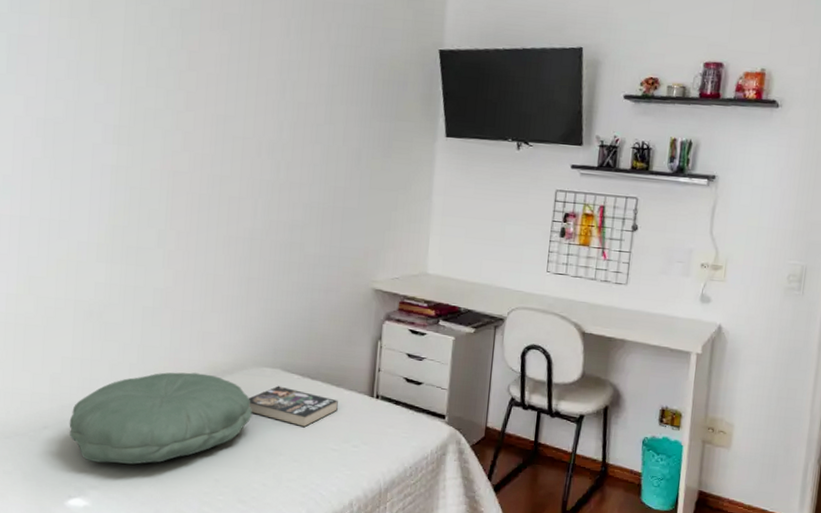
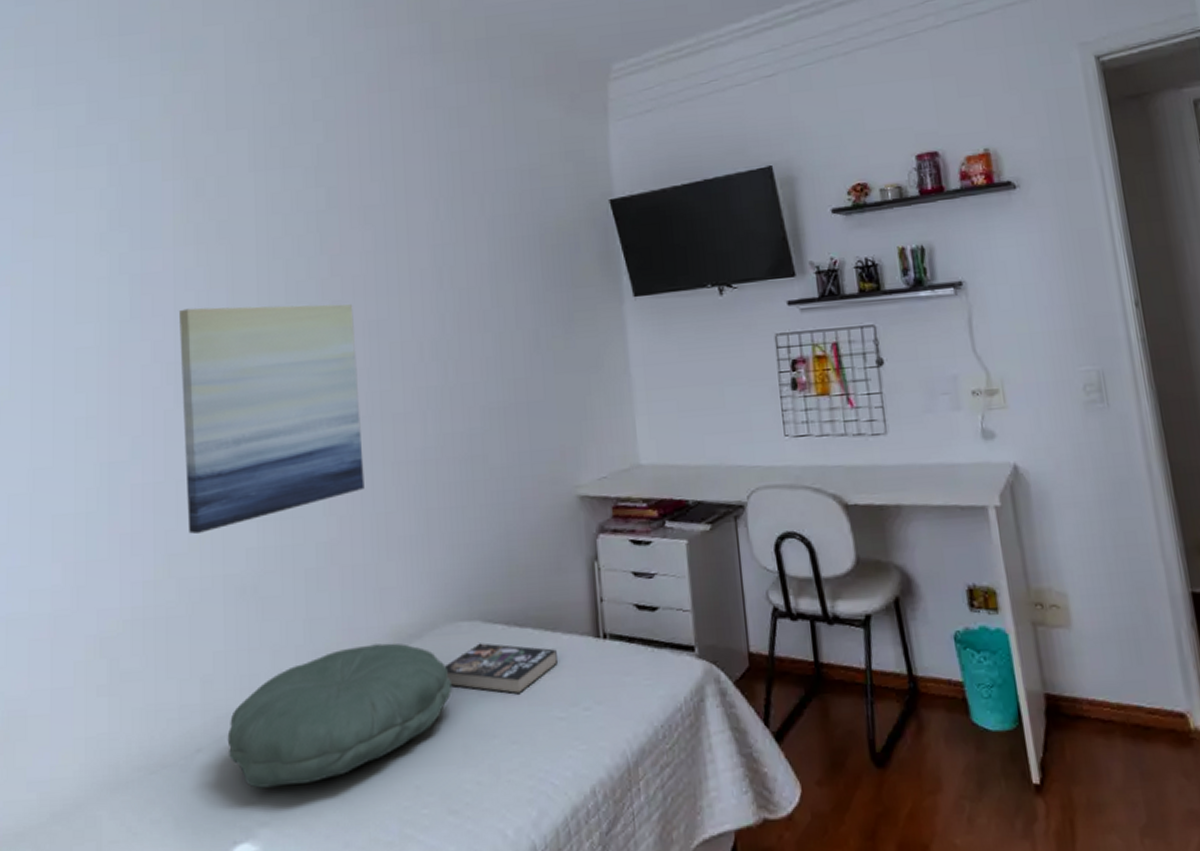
wall art: none [47,73,205,264] -> present [179,304,365,534]

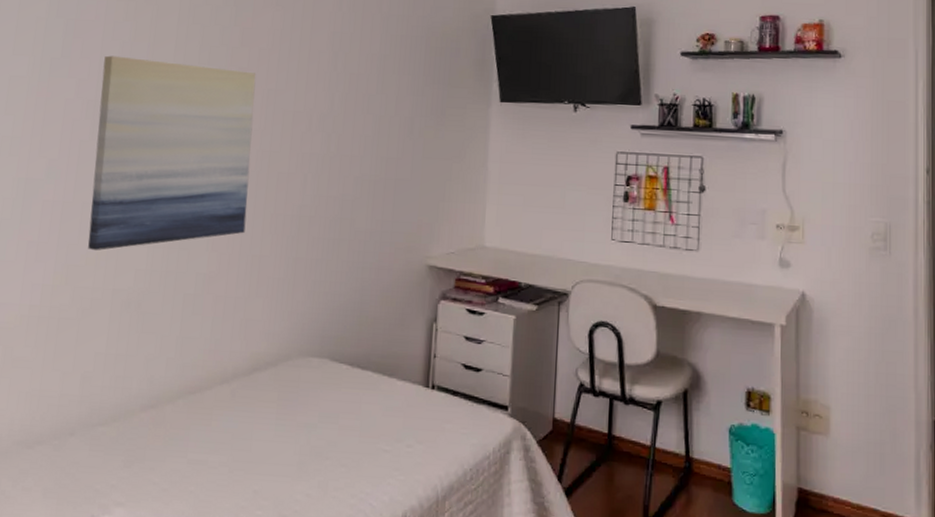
pillow: present [227,643,453,788] -> none [97,366,297,476]
book: present [446,643,558,695] -> none [293,378,390,426]

